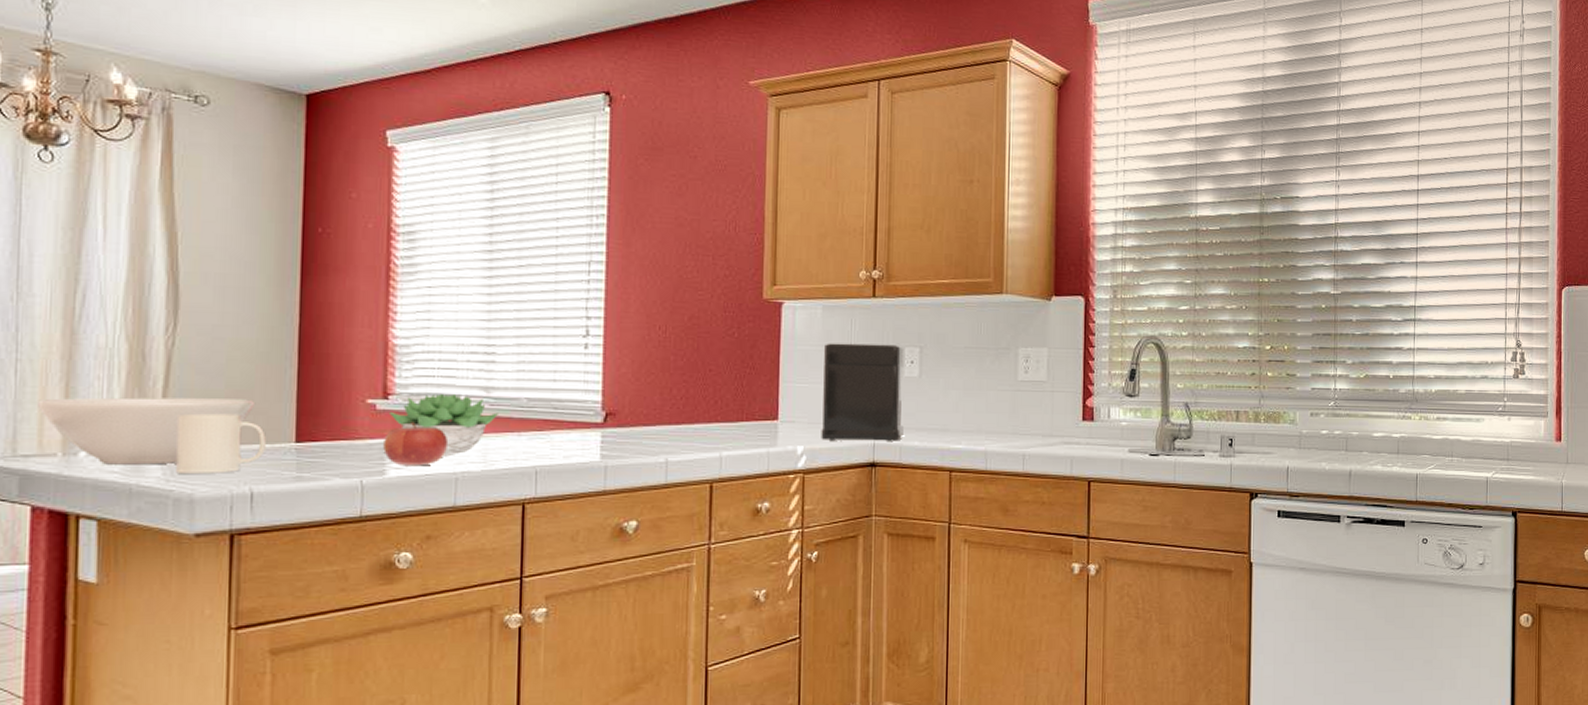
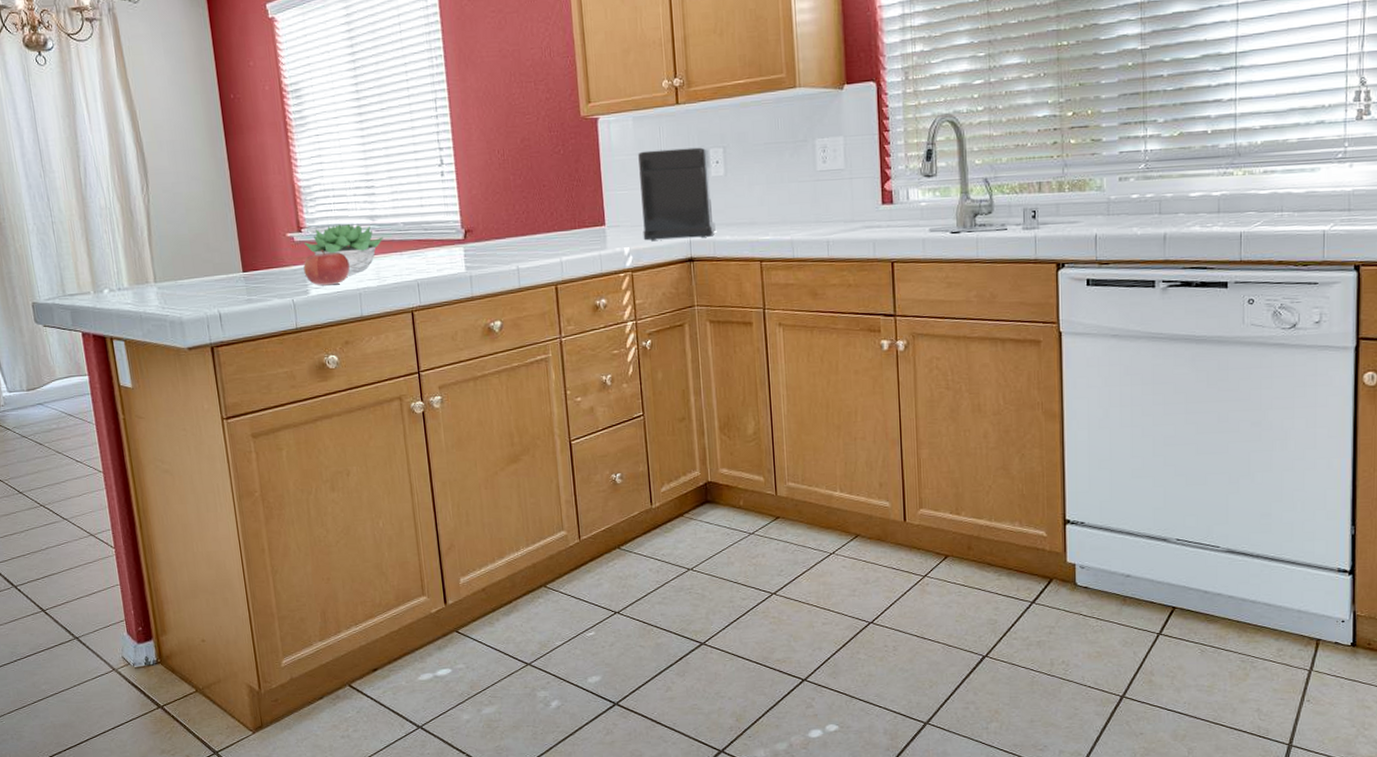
bowl: present [38,397,256,465] -> none [71,240,211,298]
mug: present [176,413,267,475] -> none [161,252,224,303]

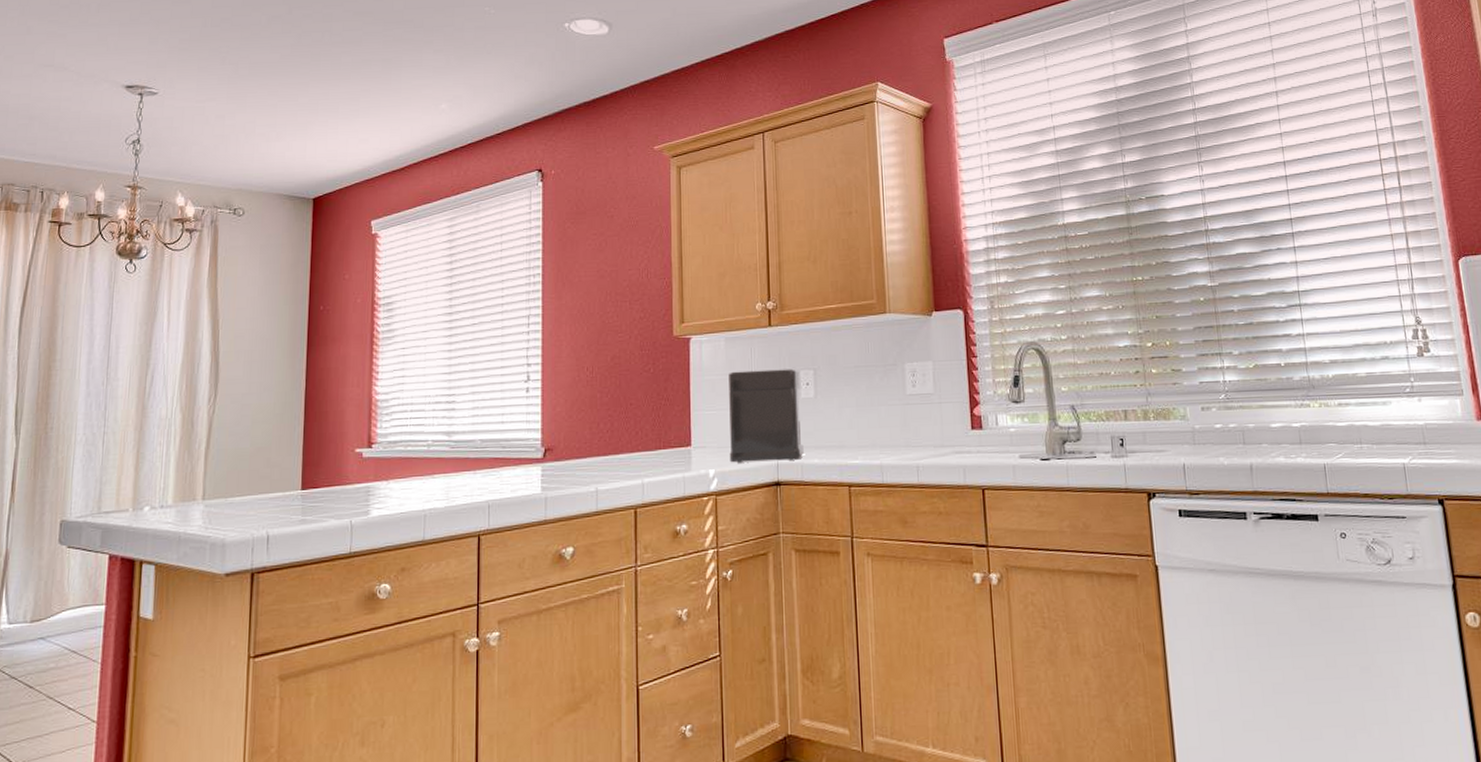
succulent plant: present [303,224,383,277] -> none [372,440,458,496]
fruit: present [303,250,351,286] -> none [368,467,419,506]

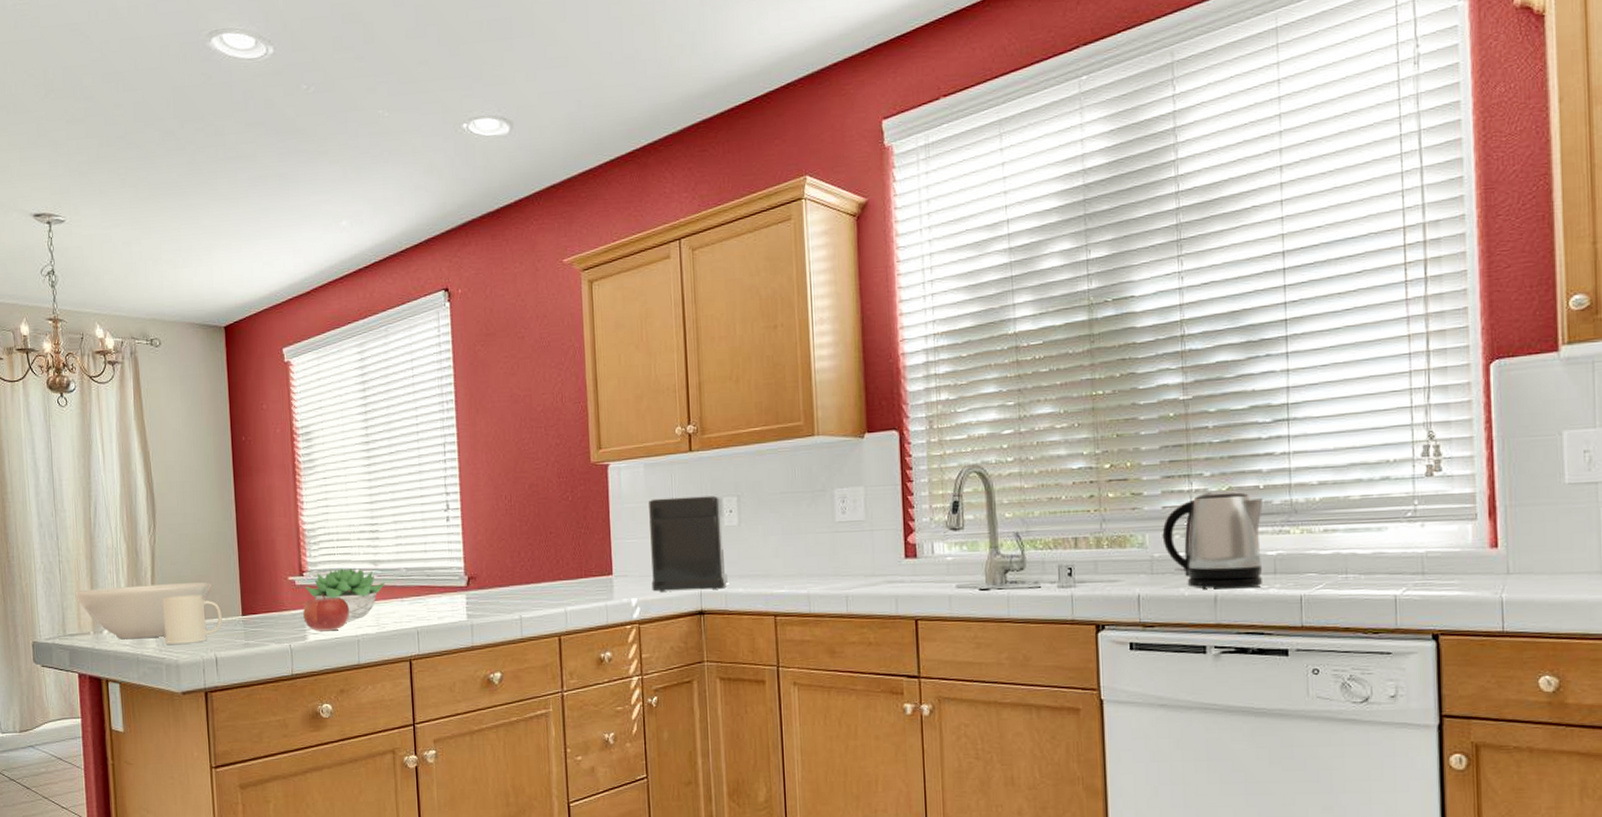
bowl: none [117,455,272,517] -> present [75,582,213,640]
mug: none [213,467,280,522] -> present [163,594,223,645]
fruit: none [368,467,419,506] -> present [303,594,350,632]
succulent plant: none [372,440,458,496] -> present [304,569,385,622]
kettle: none [1200,367,1292,458] -> present [1162,490,1264,589]

